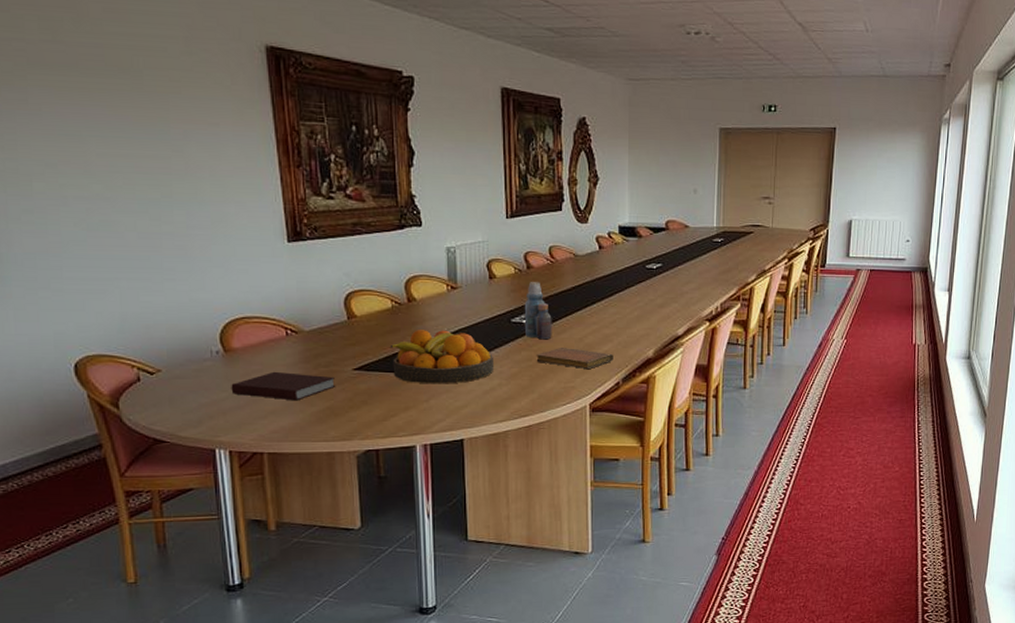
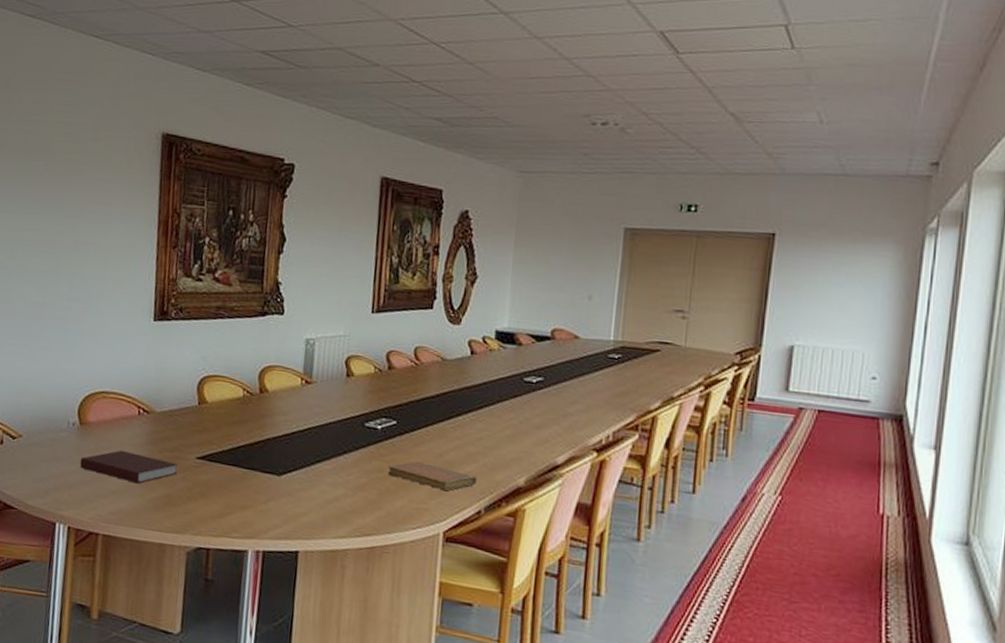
fruit bowl: present [390,330,495,384] -> none [235,423,342,488]
bottle: present [524,282,552,340] -> none [379,384,410,451]

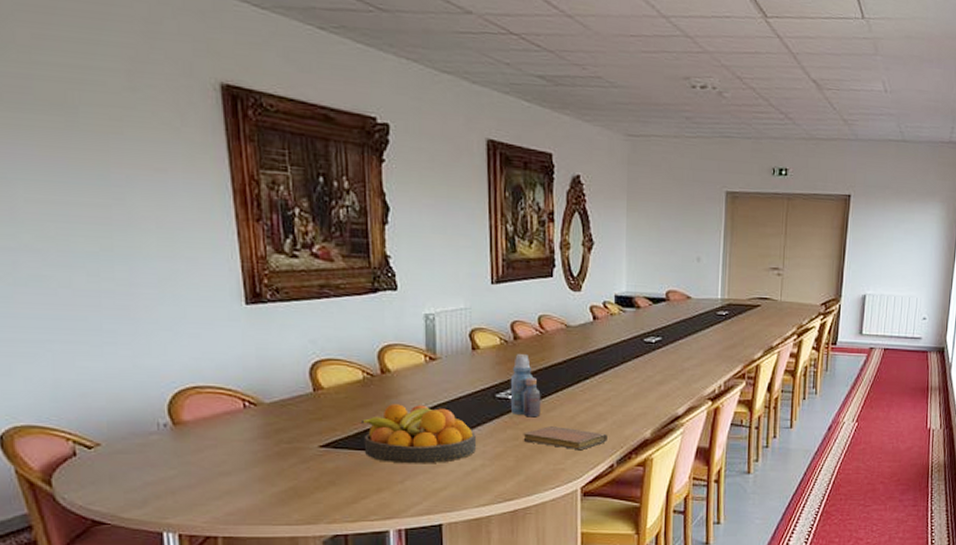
notebook: present [79,450,178,484] -> none [181,447,300,480]
fruit bowl: none [235,423,342,488] -> present [360,404,477,464]
bottle: none [379,384,410,451] -> present [510,354,541,418]

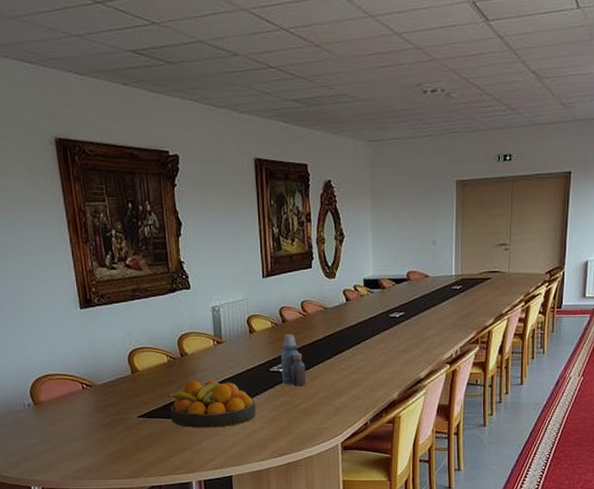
notebook: present [523,426,607,451] -> none [292,393,362,412]

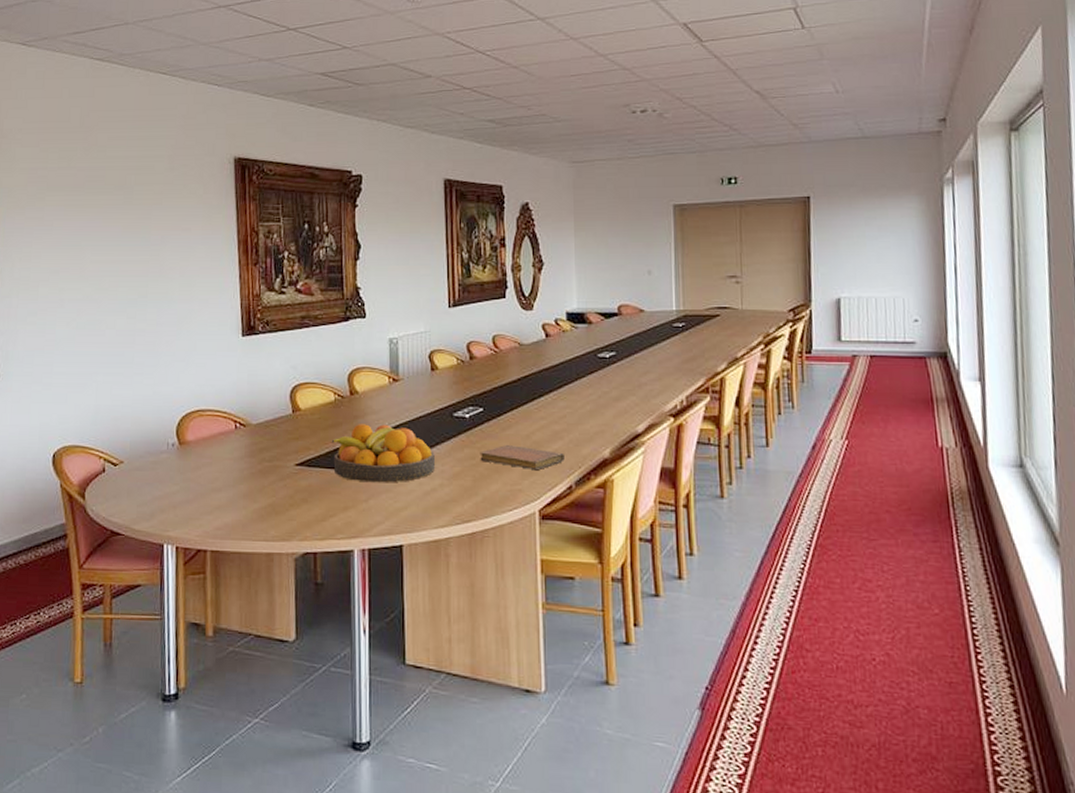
bottle: present [281,334,306,386] -> none [467,373,497,436]
notebook: none [292,393,362,412] -> present [480,445,564,471]

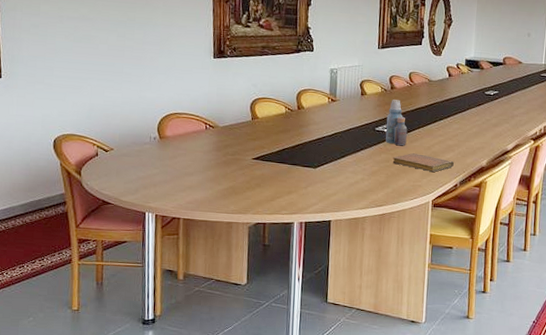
fruit bowl: present [331,424,436,483] -> none [281,131,360,176]
bottle: none [467,373,497,436] -> present [386,99,408,146]

